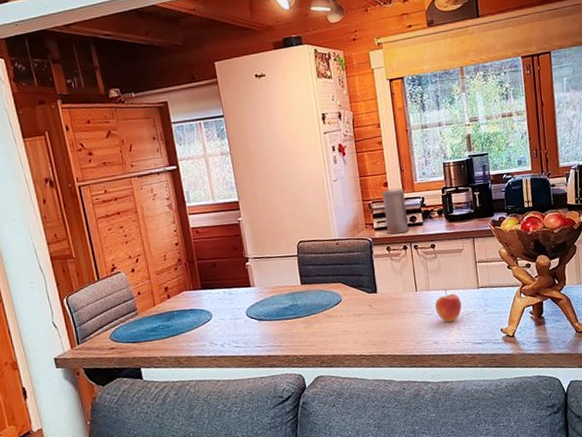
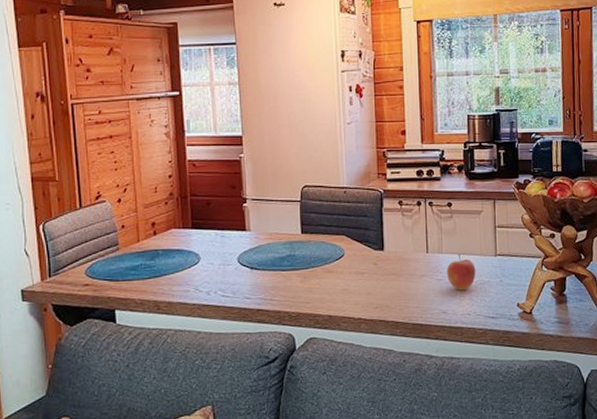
canister: present [382,188,410,235] -> none [398,138,426,188]

